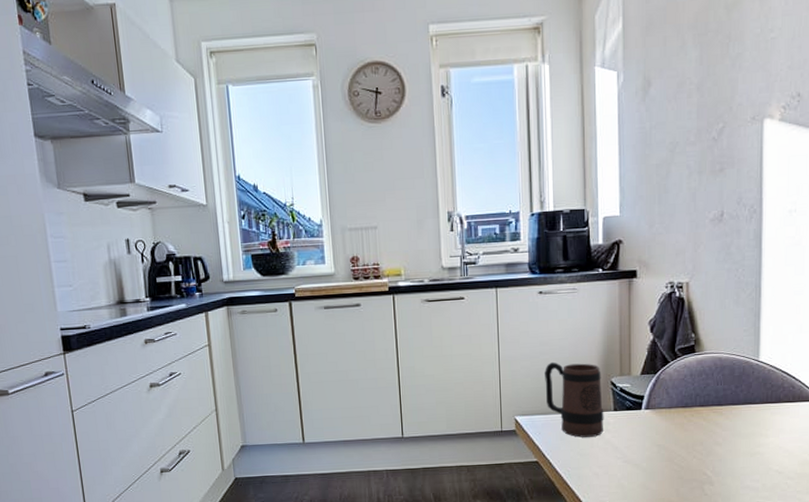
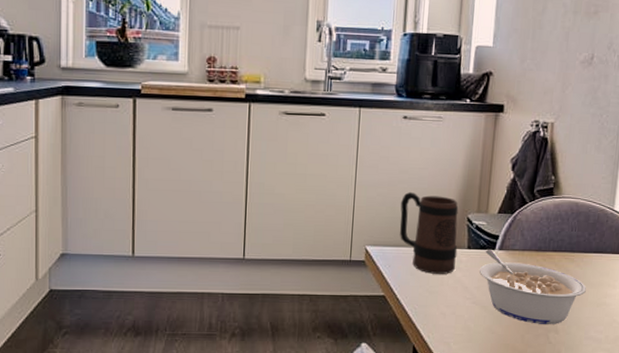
legume: none [628,409,738,478] -> present [479,249,586,324]

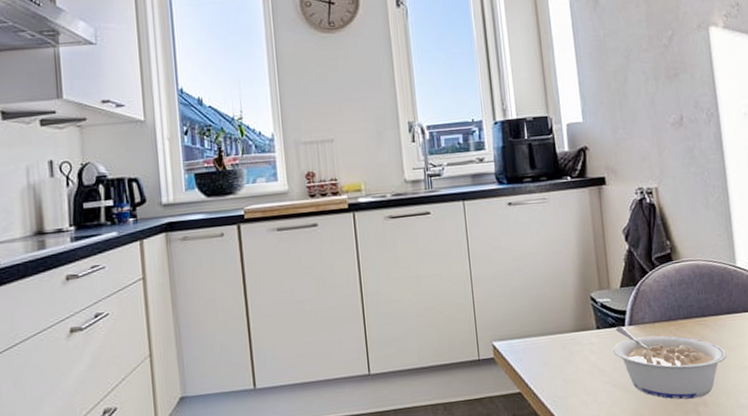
mug: present [399,191,459,274] -> none [520,278,588,362]

